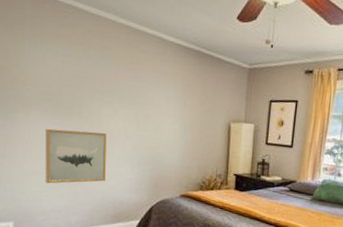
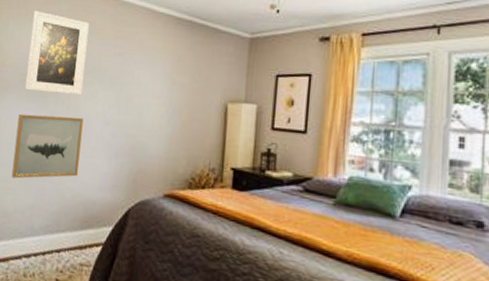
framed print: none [48,33,105,113] -> present [24,10,89,95]

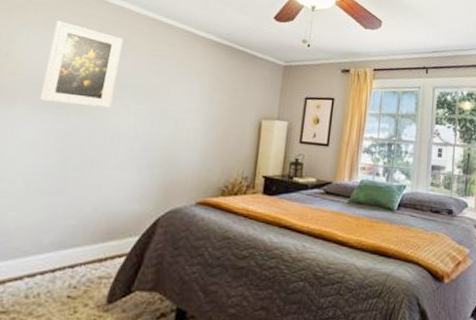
wall art: present [11,113,84,179] -> none [15,125,111,194]

